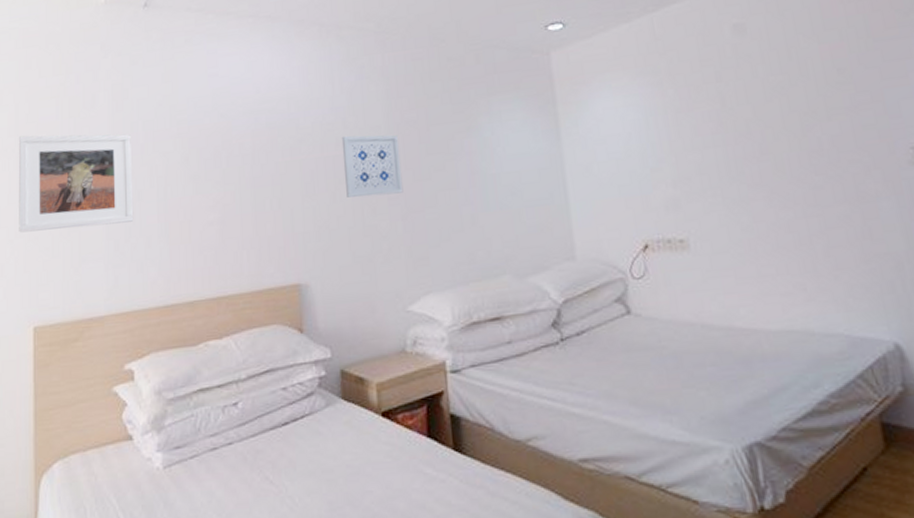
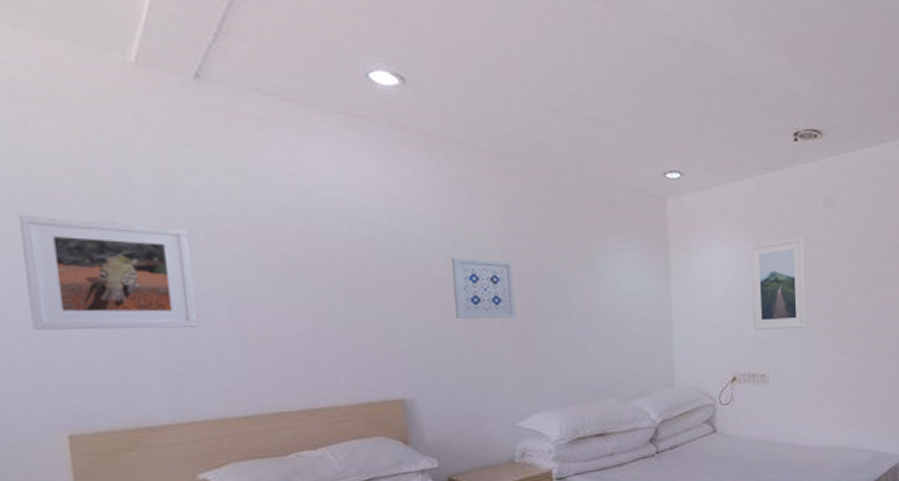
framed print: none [648,73,730,186] -> present [750,236,807,330]

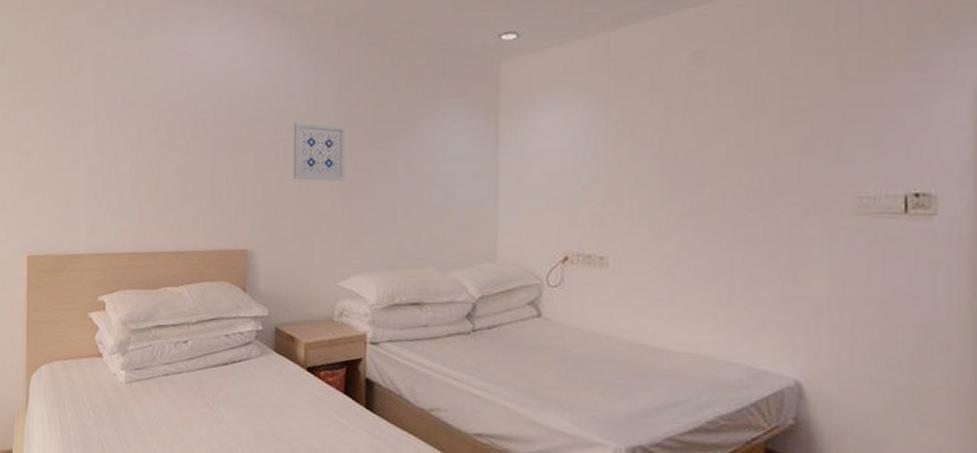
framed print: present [18,215,199,330] -> none [17,91,111,177]
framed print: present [750,236,807,330] -> none [592,99,662,206]

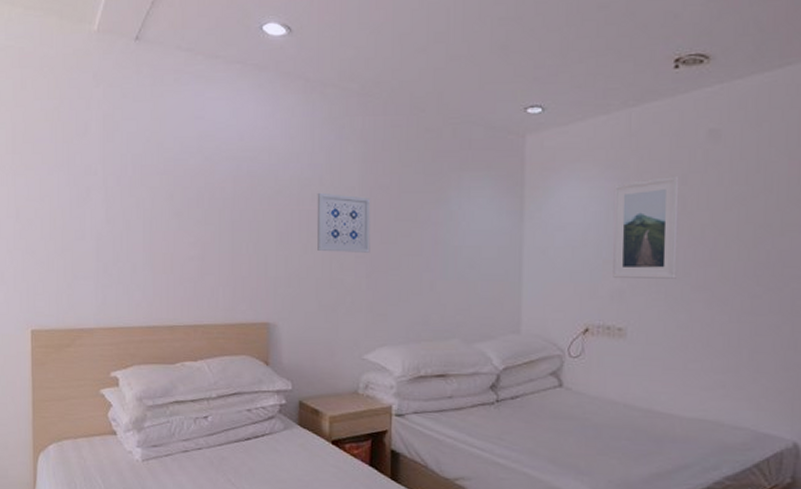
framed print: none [592,99,662,206] -> present [613,175,680,279]

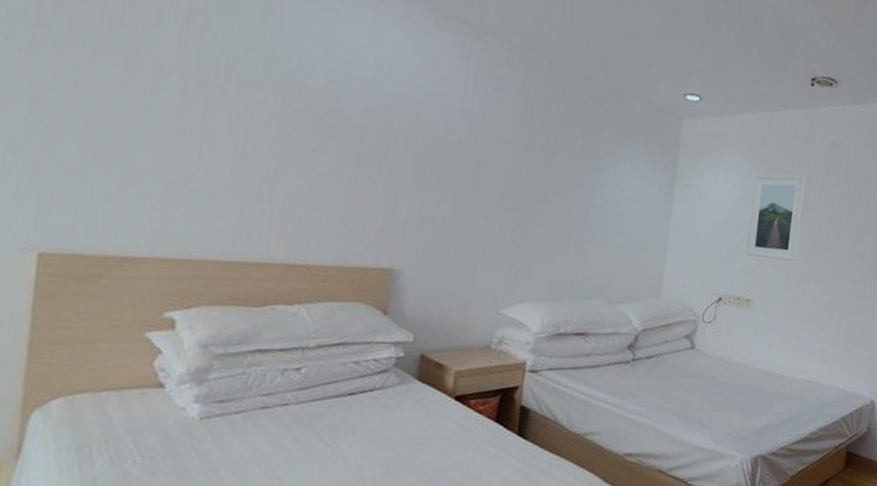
wall art: present [316,192,371,253] -> none [459,139,525,208]

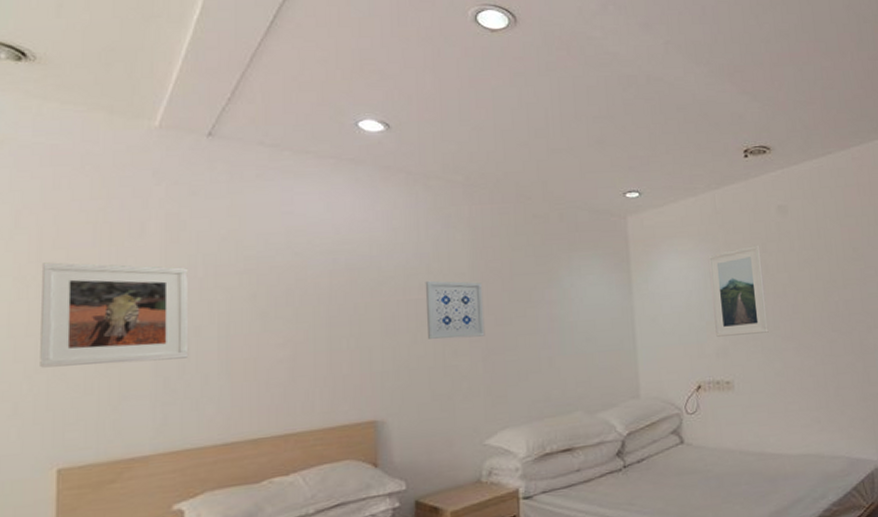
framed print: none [27,28,208,166] -> present [40,262,189,368]
wall art: none [459,139,525,208] -> present [425,280,485,340]

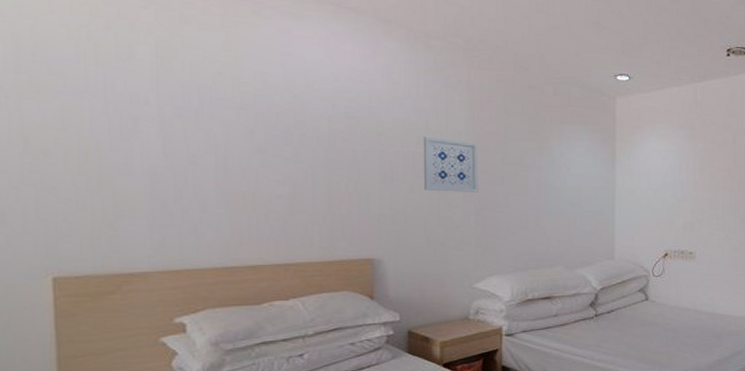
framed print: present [40,262,189,368] -> none [20,74,186,185]
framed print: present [708,245,769,337] -> none [685,136,731,214]

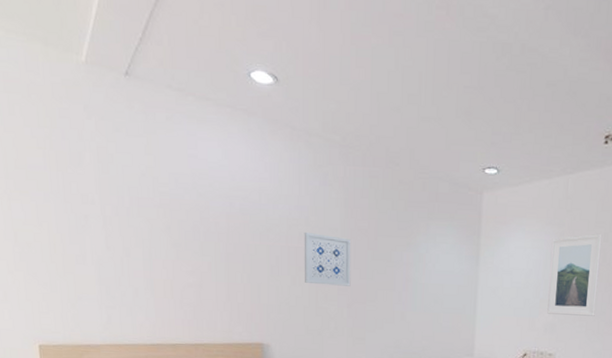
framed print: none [685,136,731,214] -> present [547,233,603,316]

